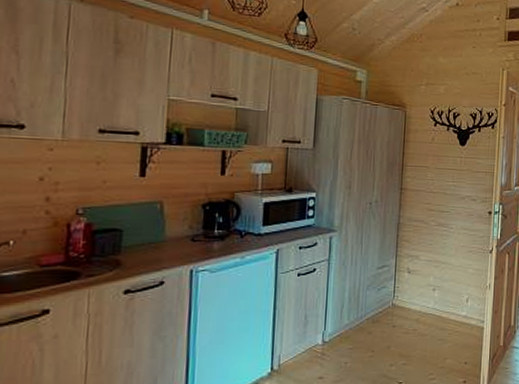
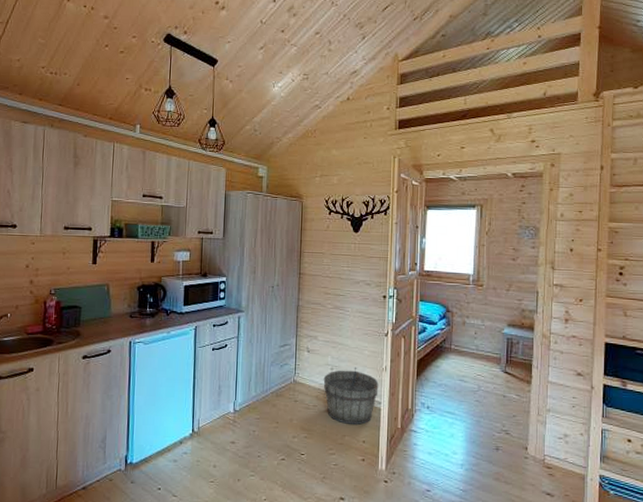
wooden bucket: none [424,286,482,346] -> present [323,367,379,425]

